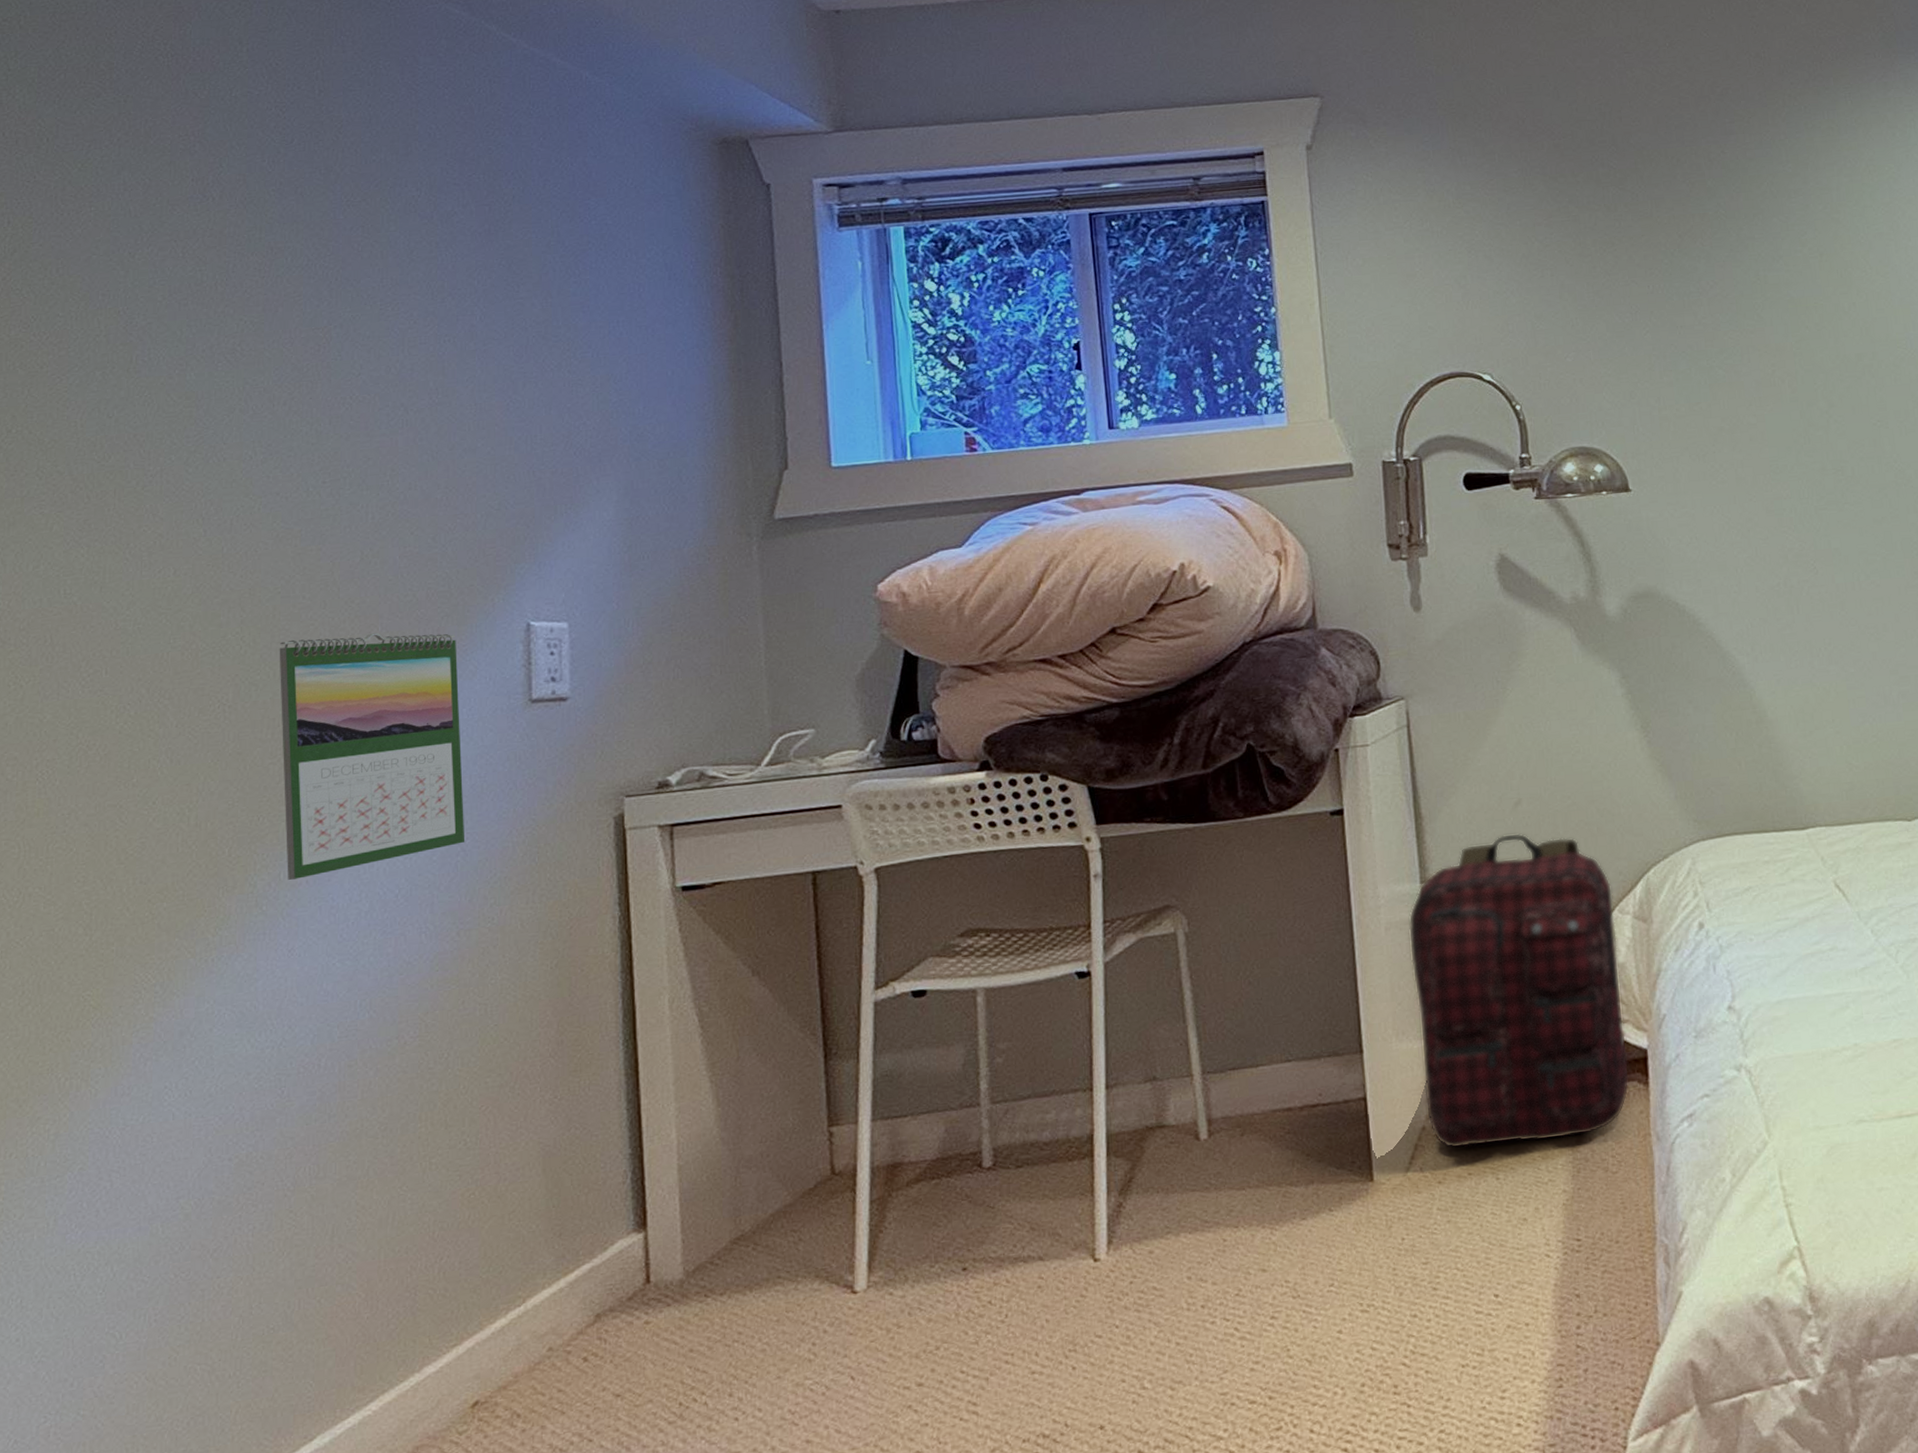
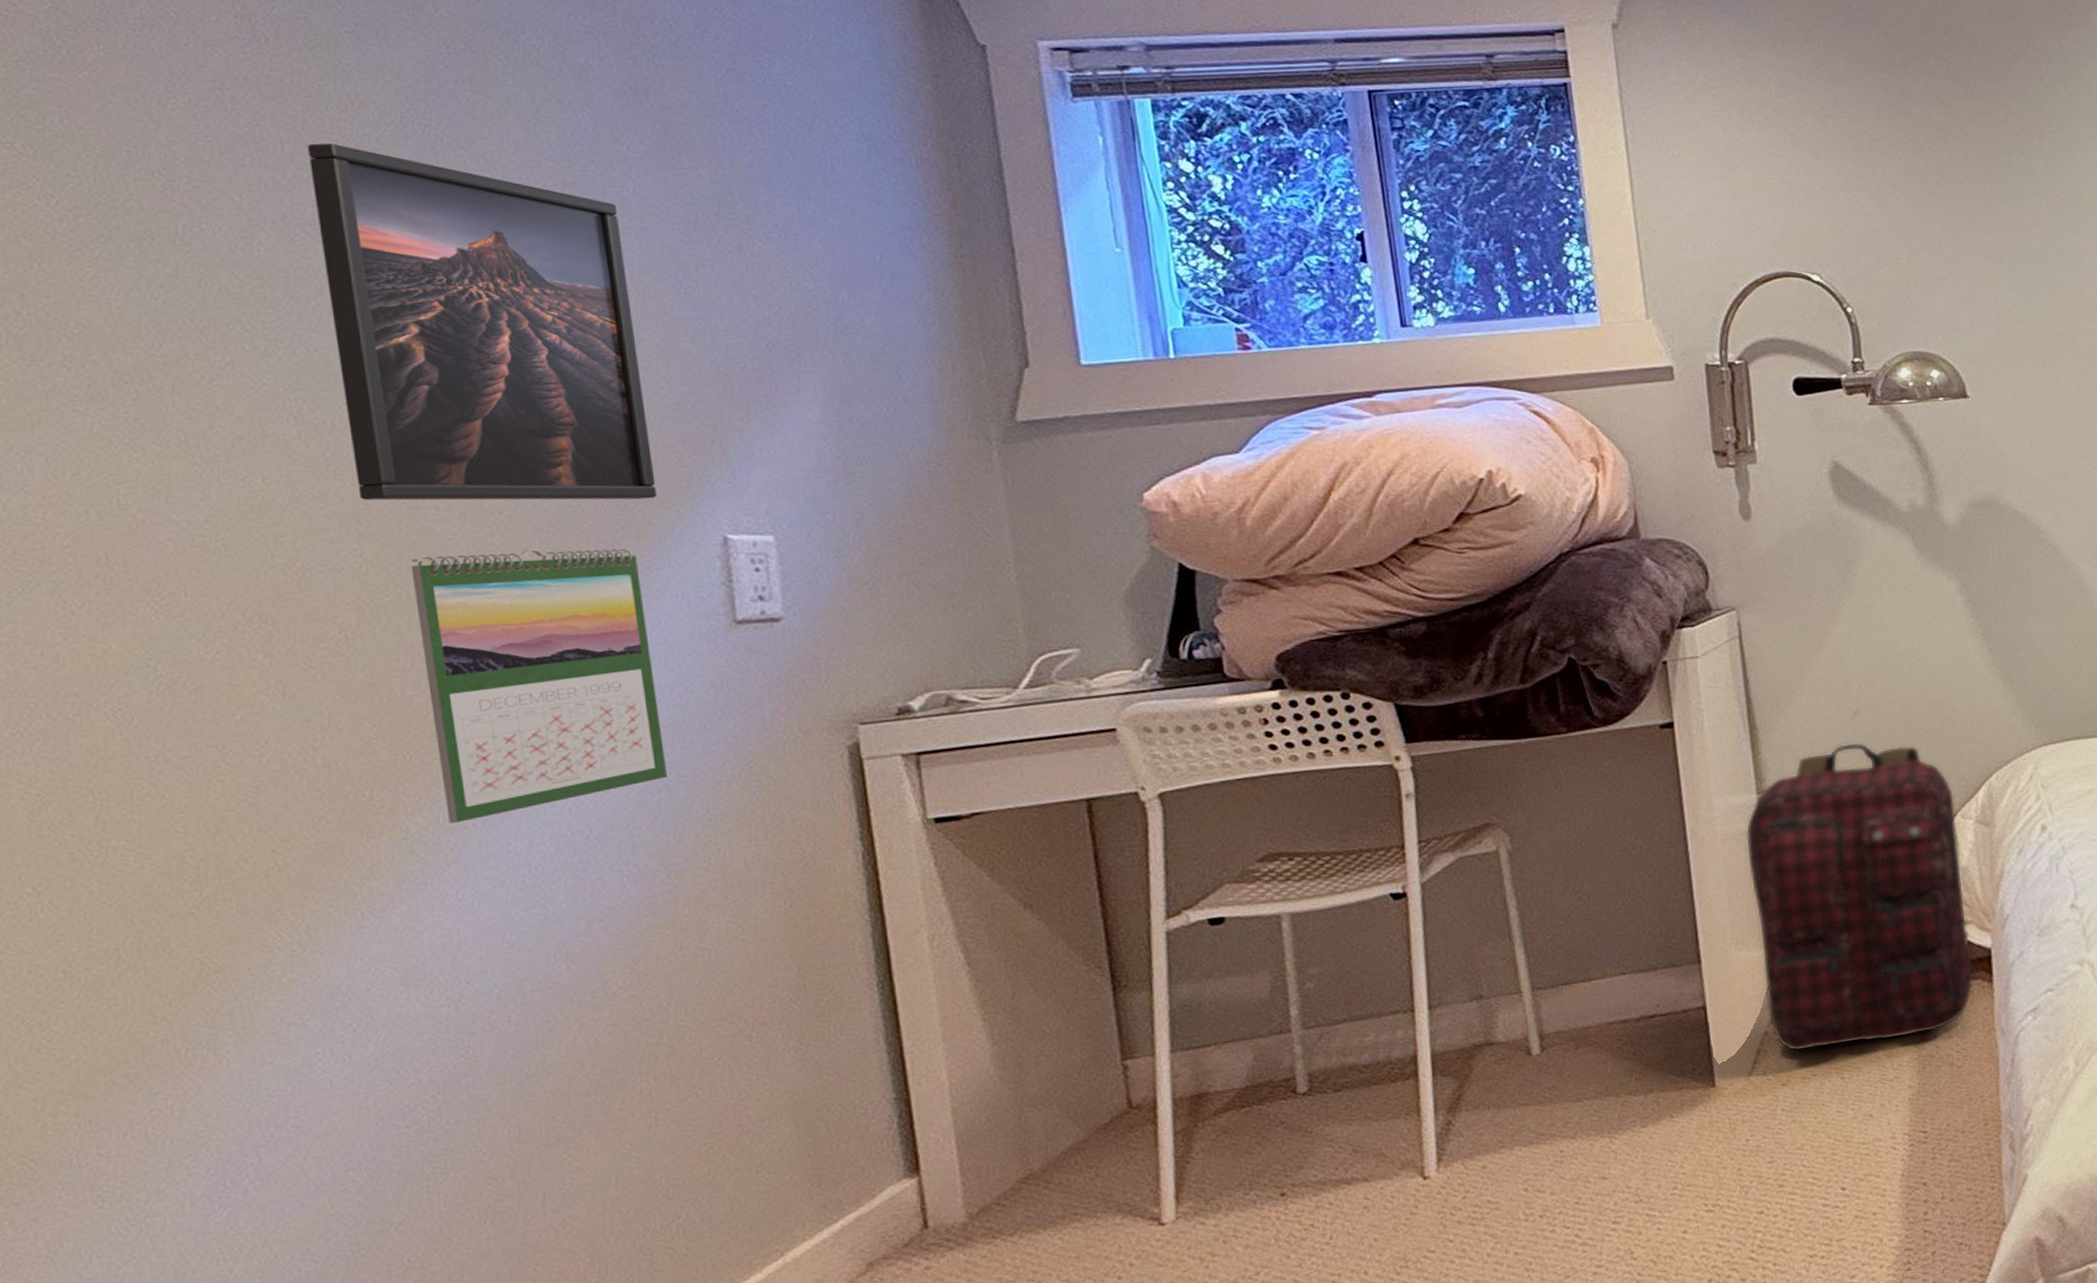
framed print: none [234,284,477,591] -> present [306,143,657,501]

